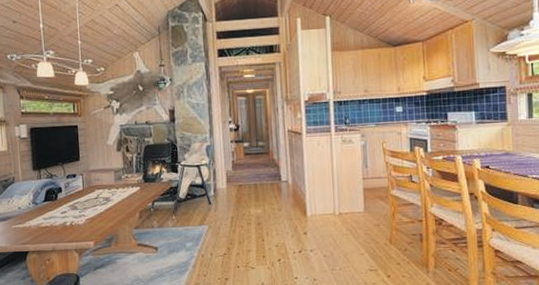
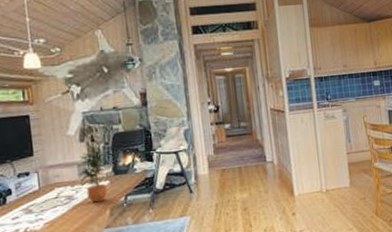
potted plant: none [115,152,140,205] -> present [80,142,109,203]

